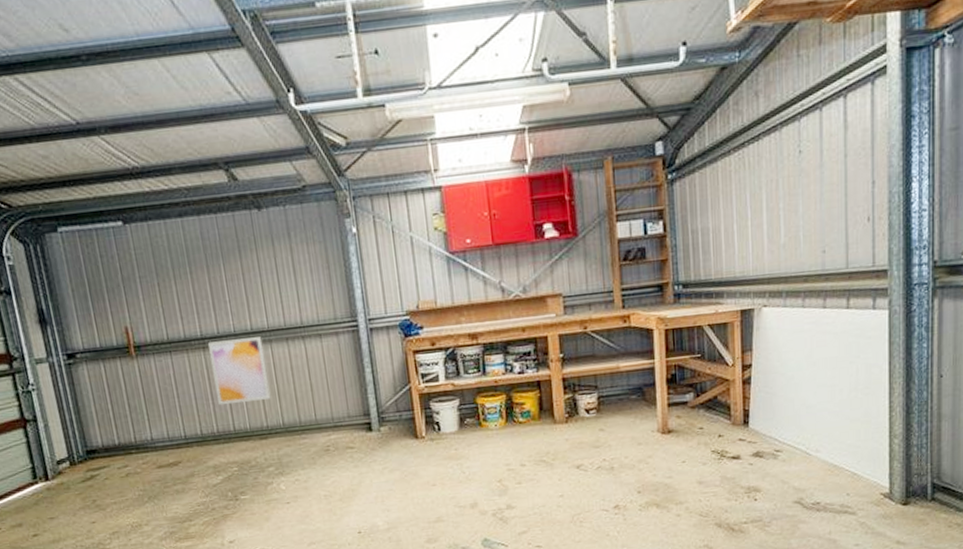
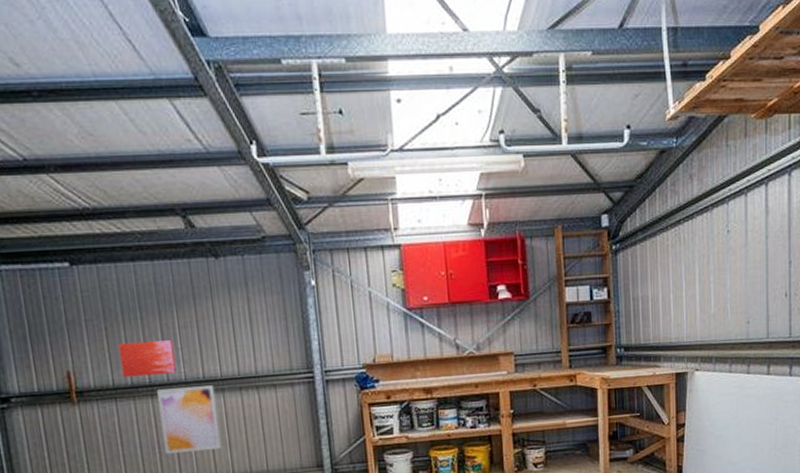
wall art: none [170,293,226,331] -> present [118,340,176,378]

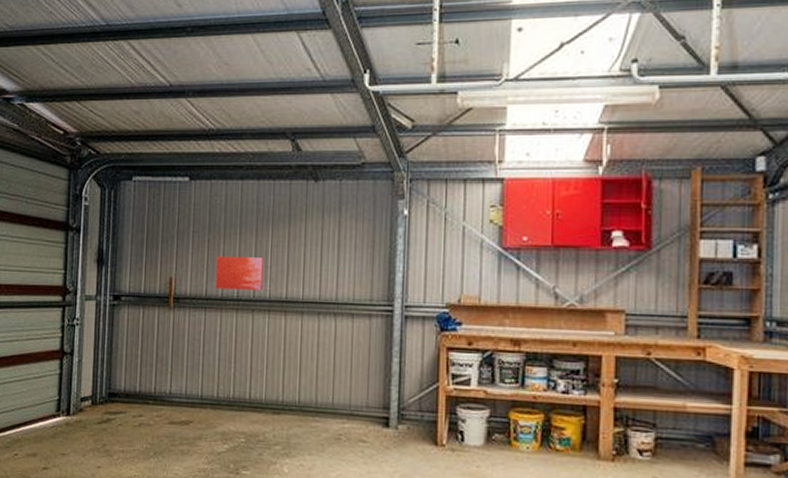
wall art: present [157,385,222,455] -> none [240,304,295,373]

